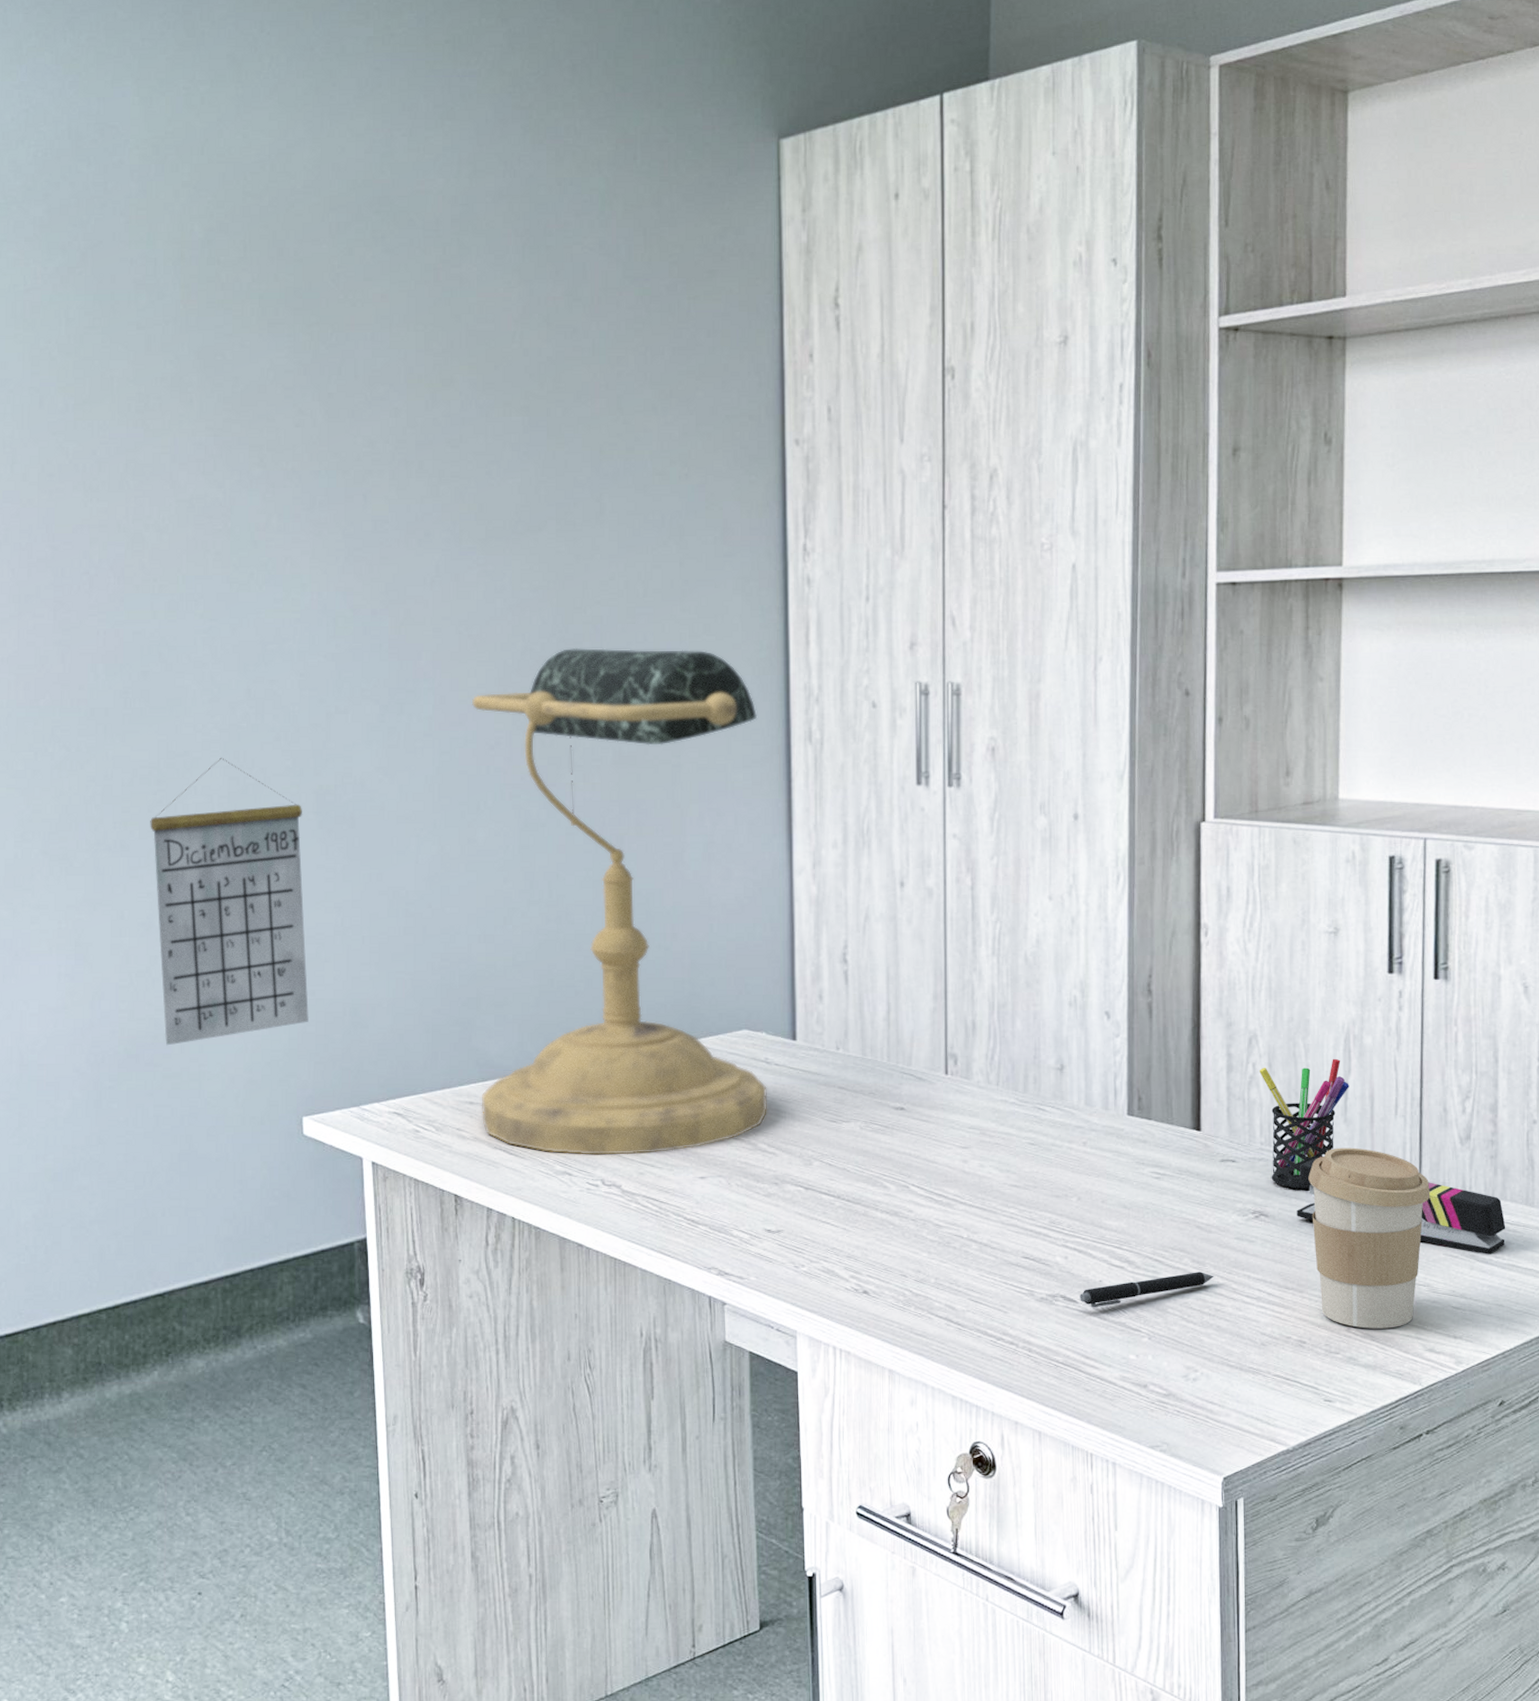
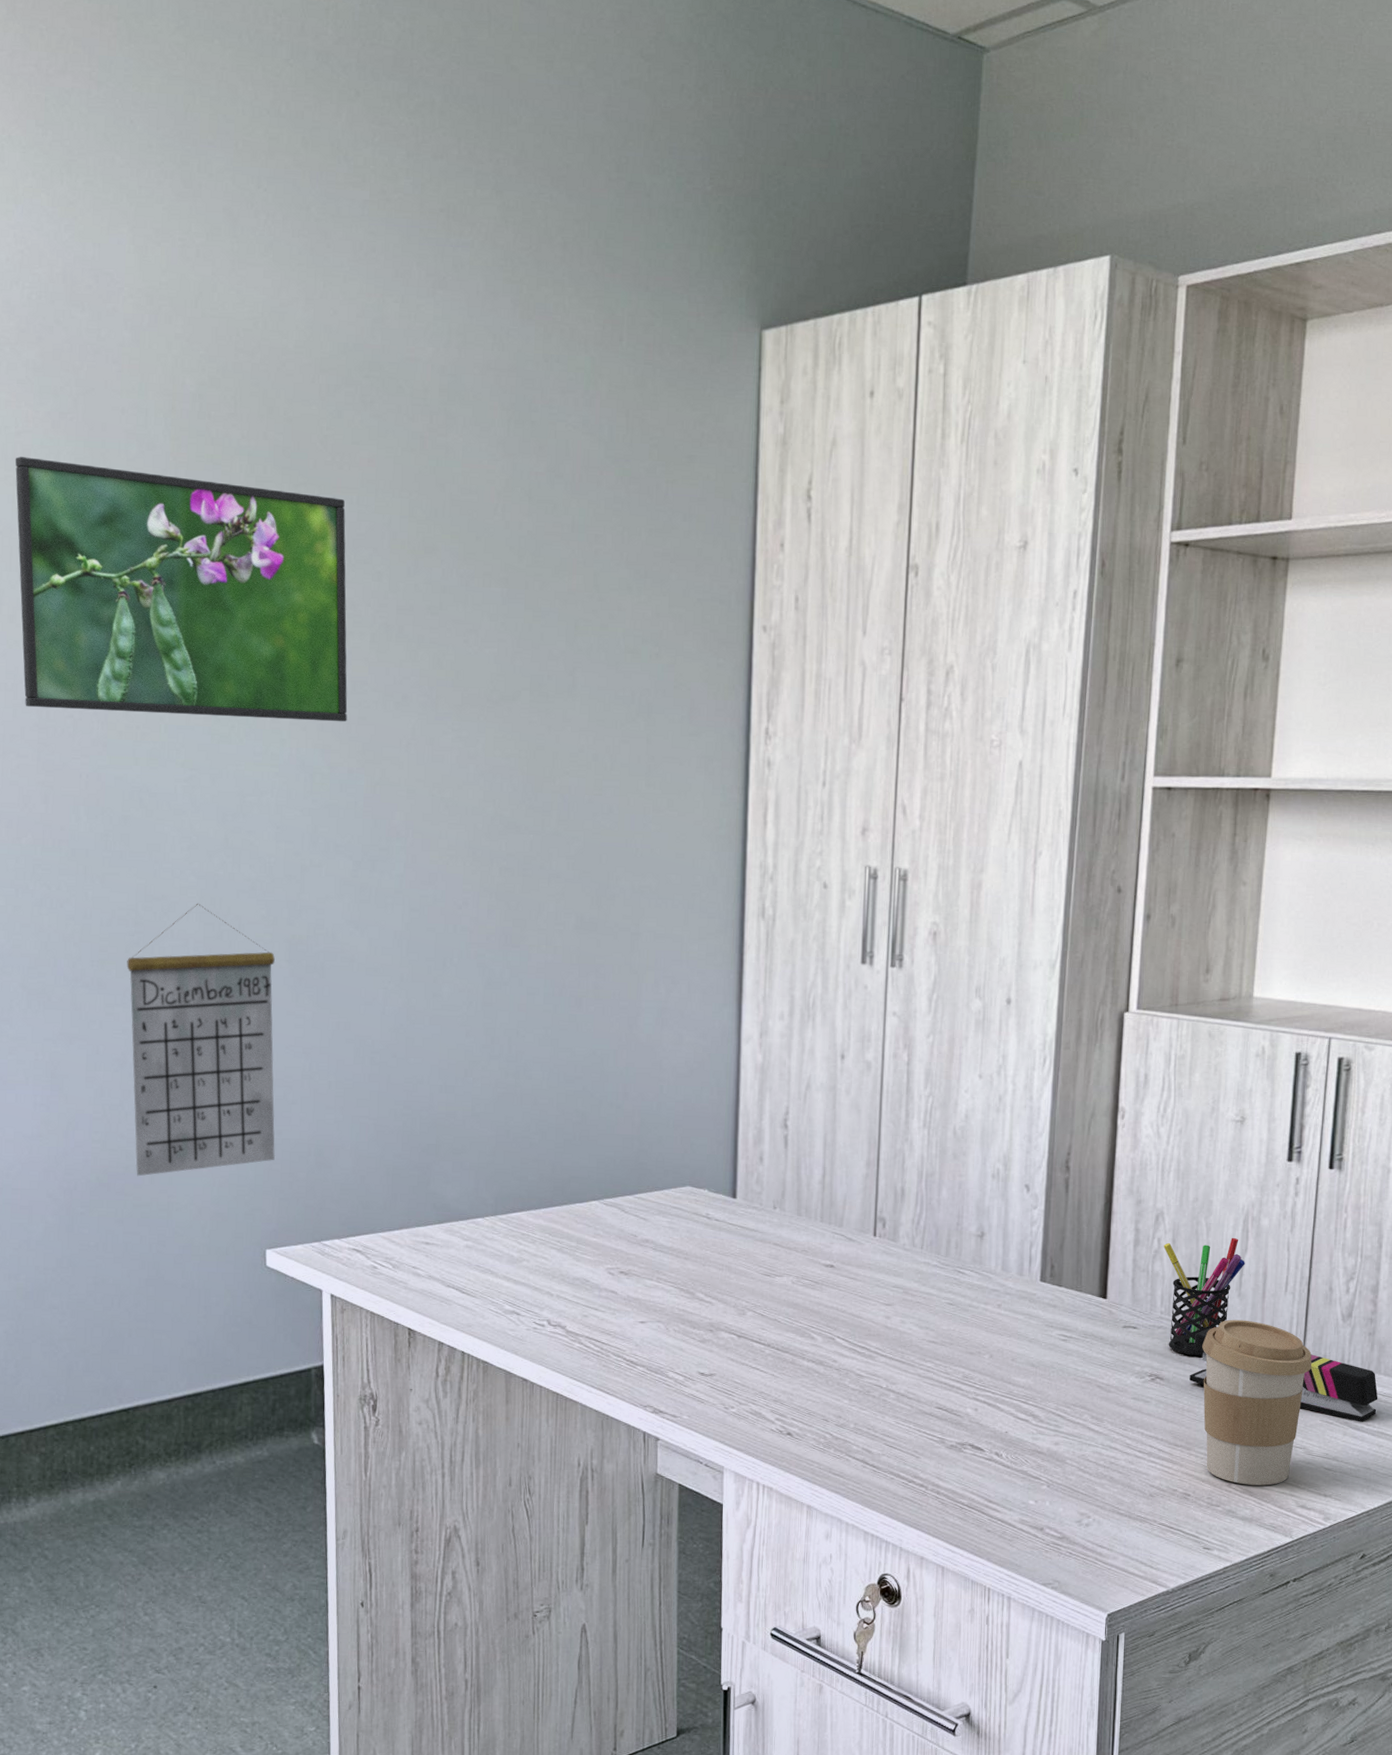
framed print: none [24,314,369,566] -> present [15,457,348,722]
desk lamp: present [471,647,768,1155] -> none [436,815,715,1298]
pen: present [1080,1272,1215,1308] -> none [986,1427,1111,1457]

